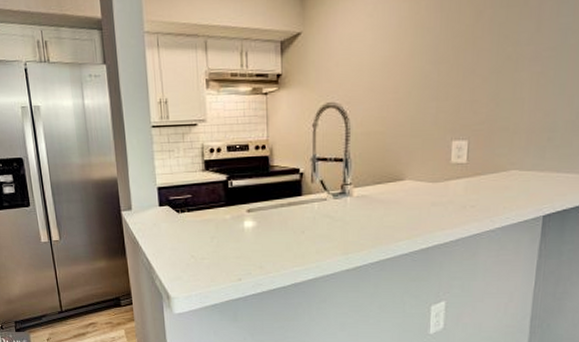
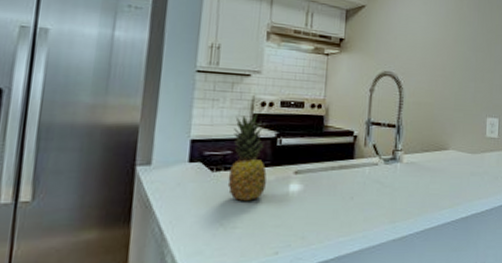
fruit: none [190,160,224,238] -> present [227,113,267,202]

